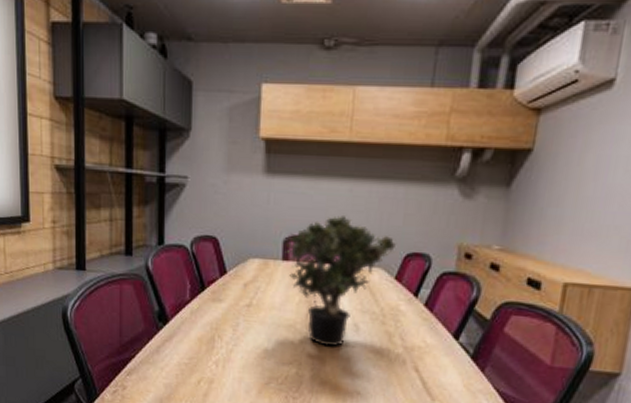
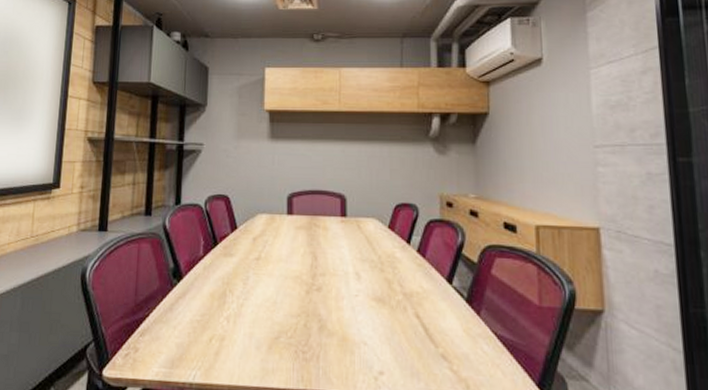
potted plant: present [285,214,397,347] -> none [289,172,387,297]

